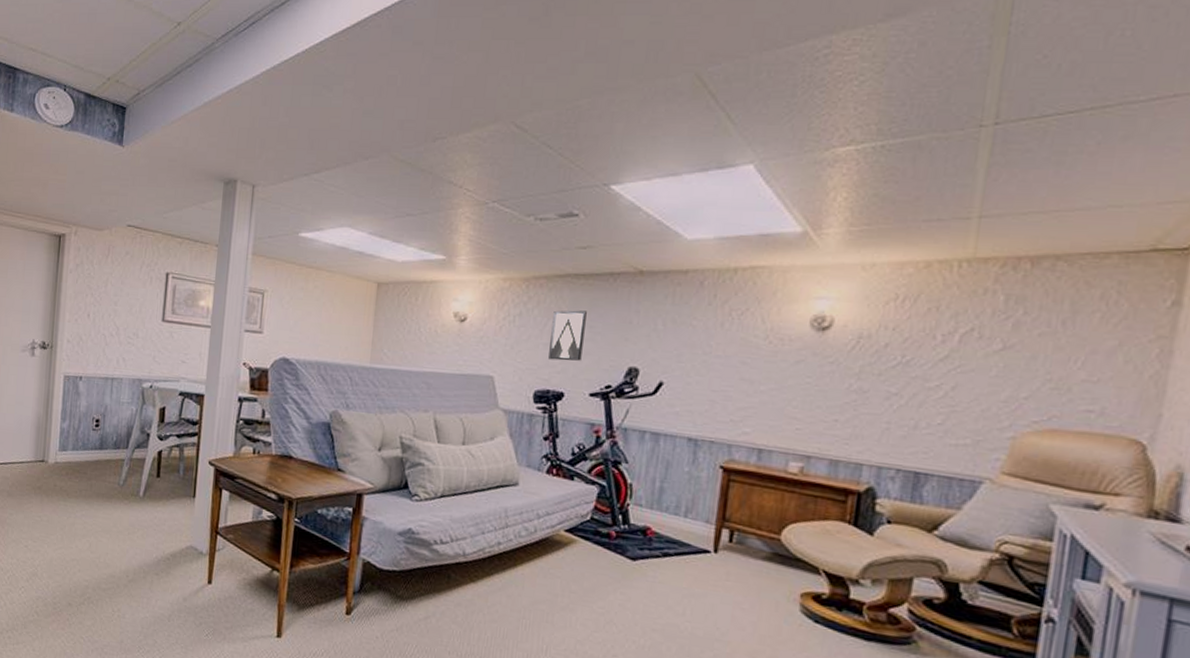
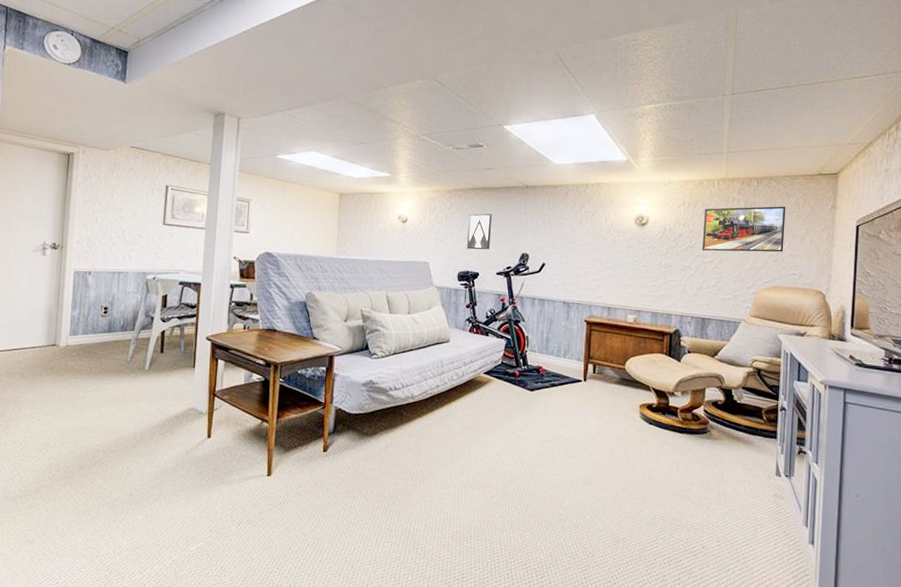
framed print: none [921,302,1083,376] -> present [701,206,786,252]

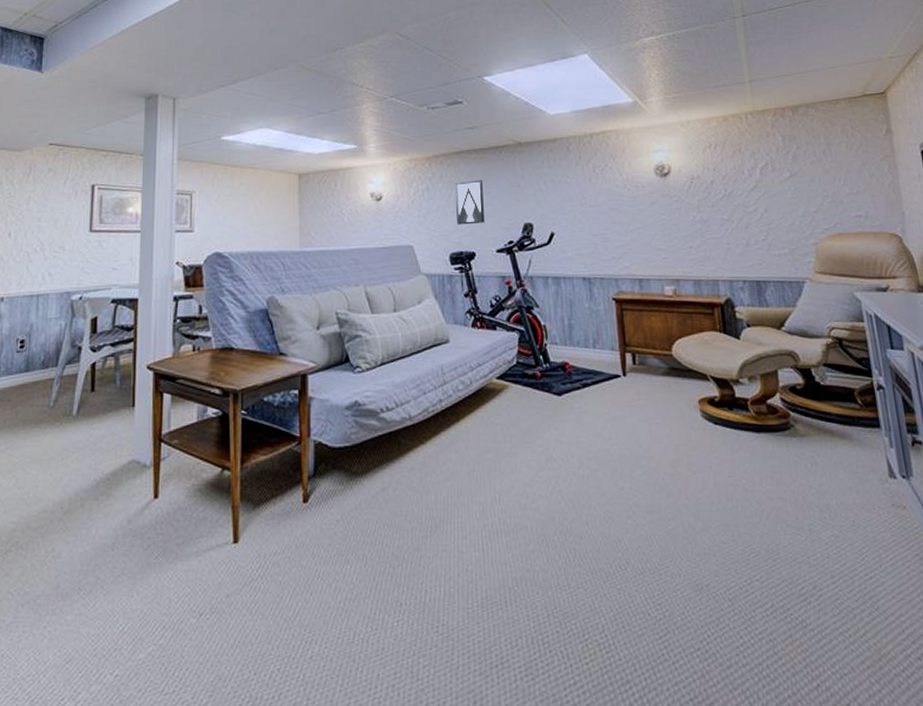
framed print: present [701,206,786,252] -> none [735,137,840,199]

